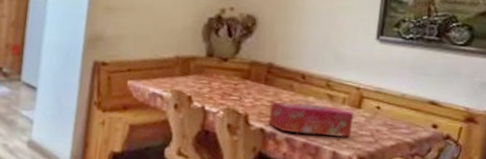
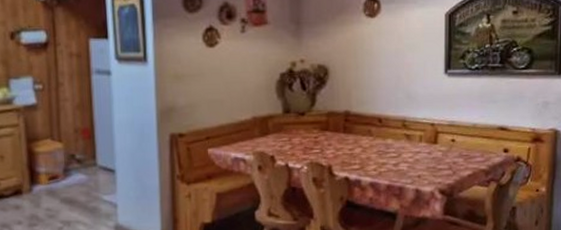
tissue box: present [267,100,354,138] -> none [351,145,431,177]

